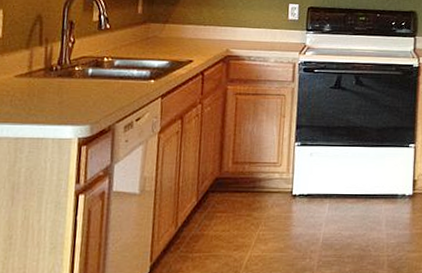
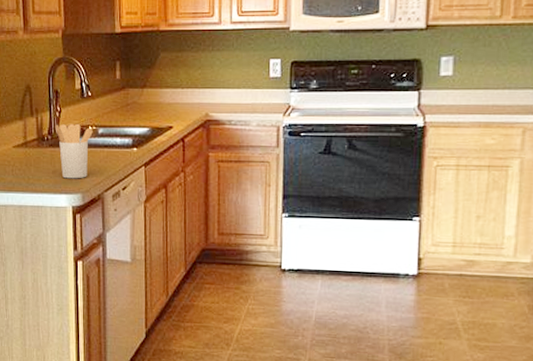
utensil holder: none [67,54,108,110] -> present [56,123,93,179]

